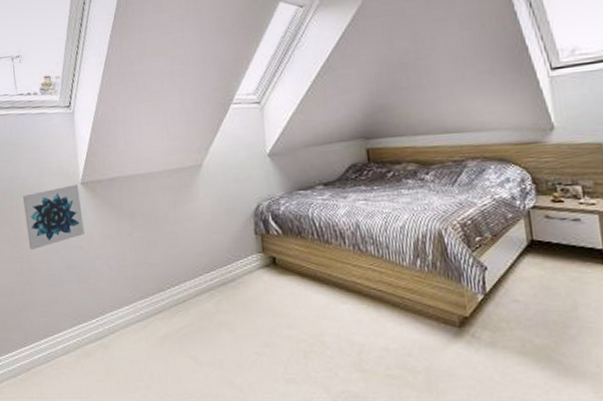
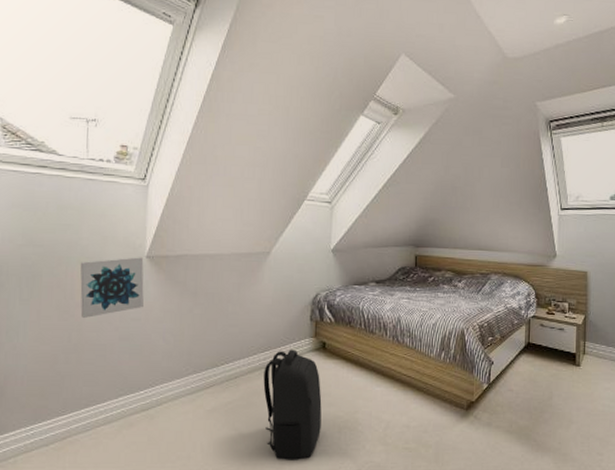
backpack: none [212,267,284,390] -> present [263,349,322,460]

